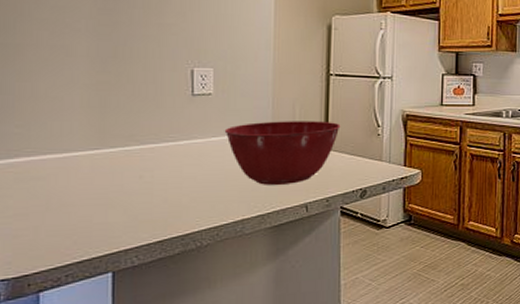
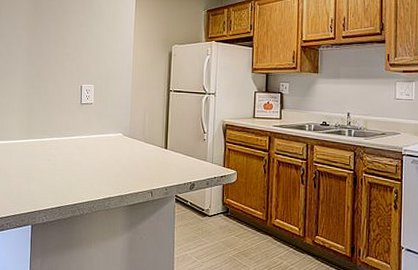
mixing bowl: present [224,121,341,185] -> none [99,125,177,174]

